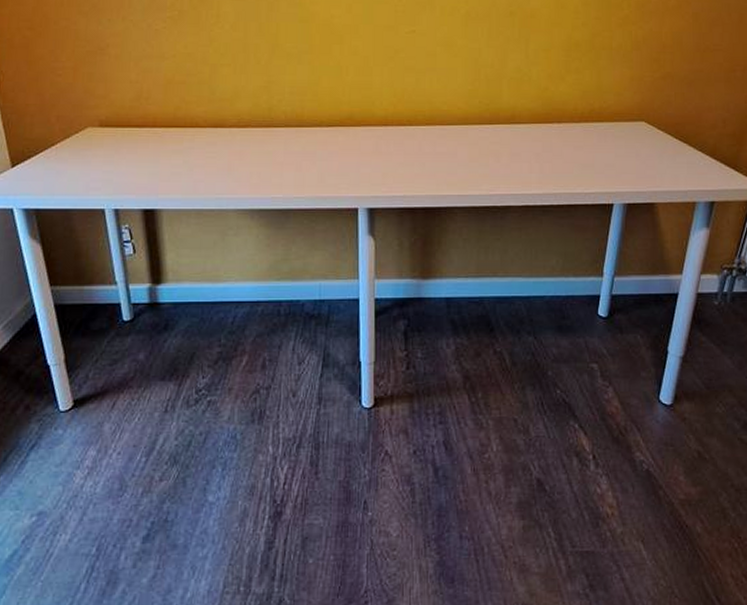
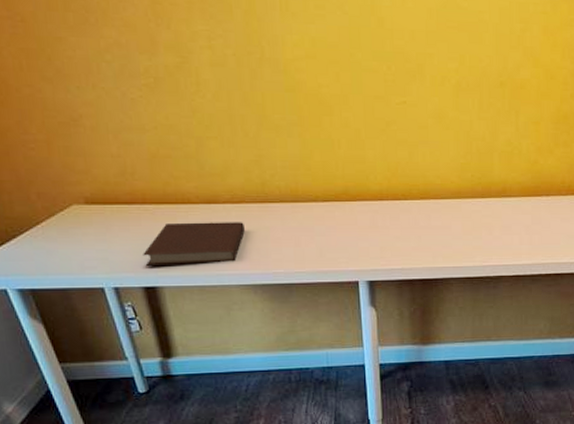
notebook: none [146,145,248,189] -> present [143,222,245,267]

